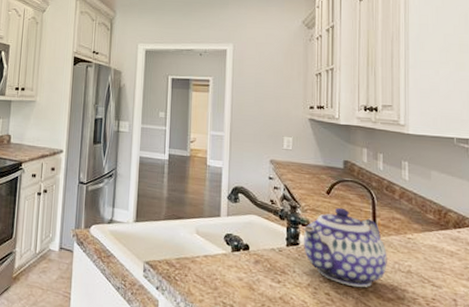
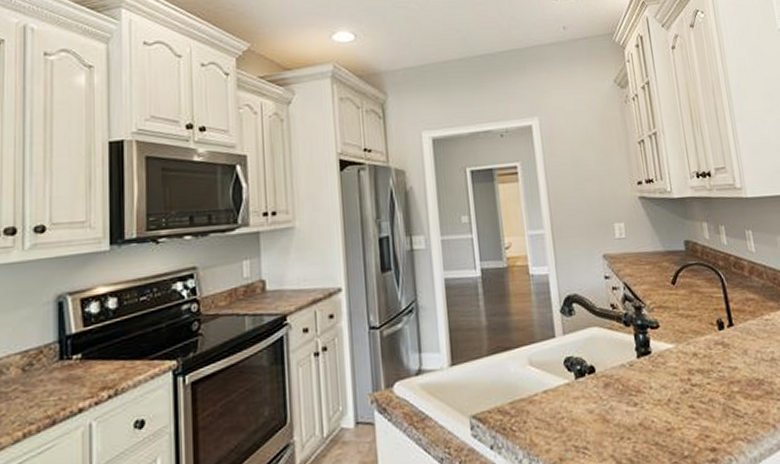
teapot: present [303,207,387,288] -> none [652,298,750,391]

